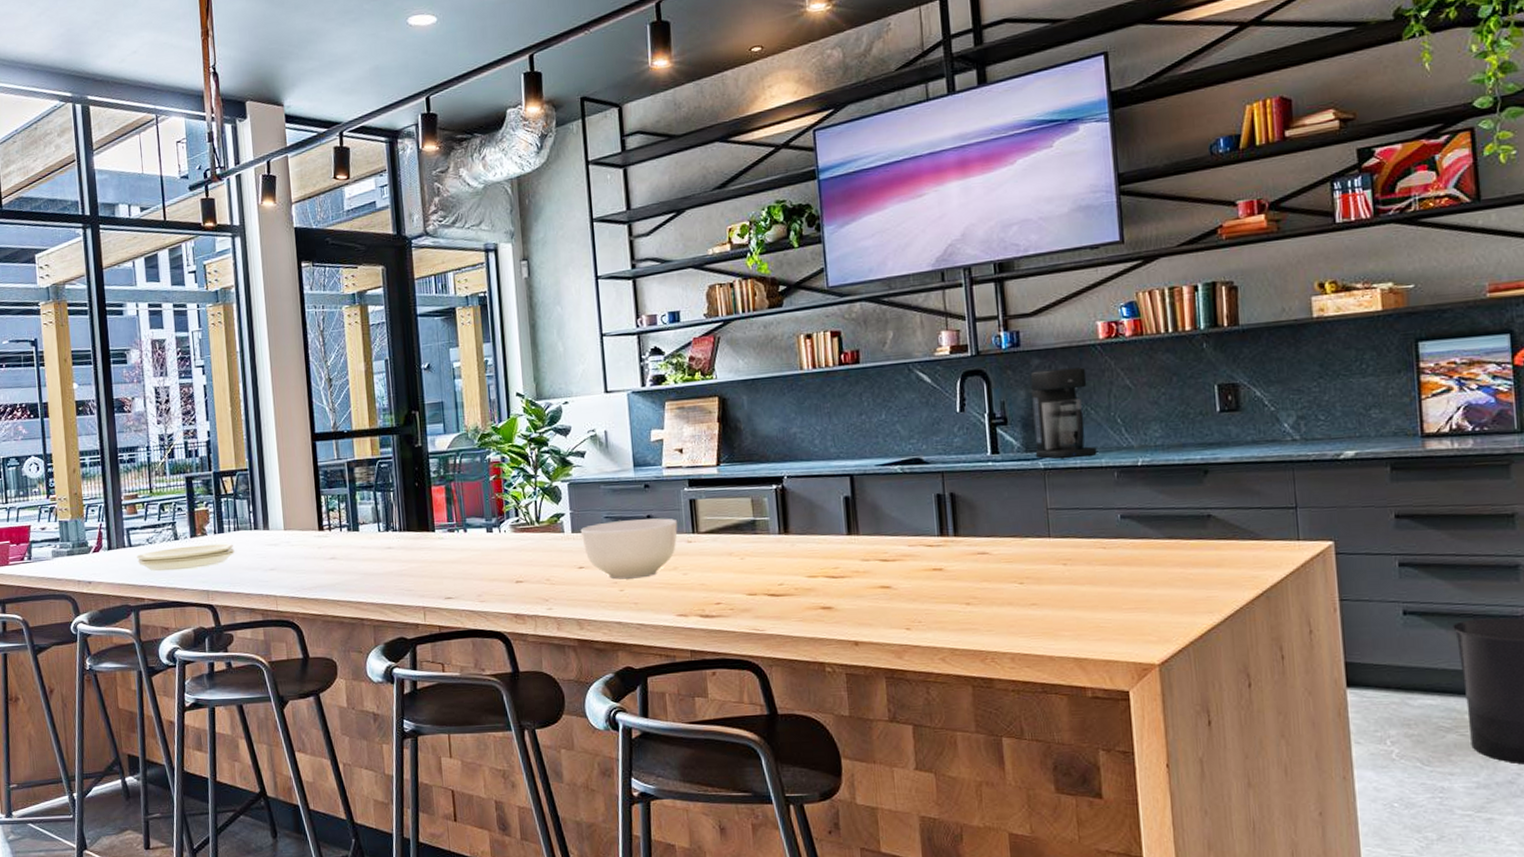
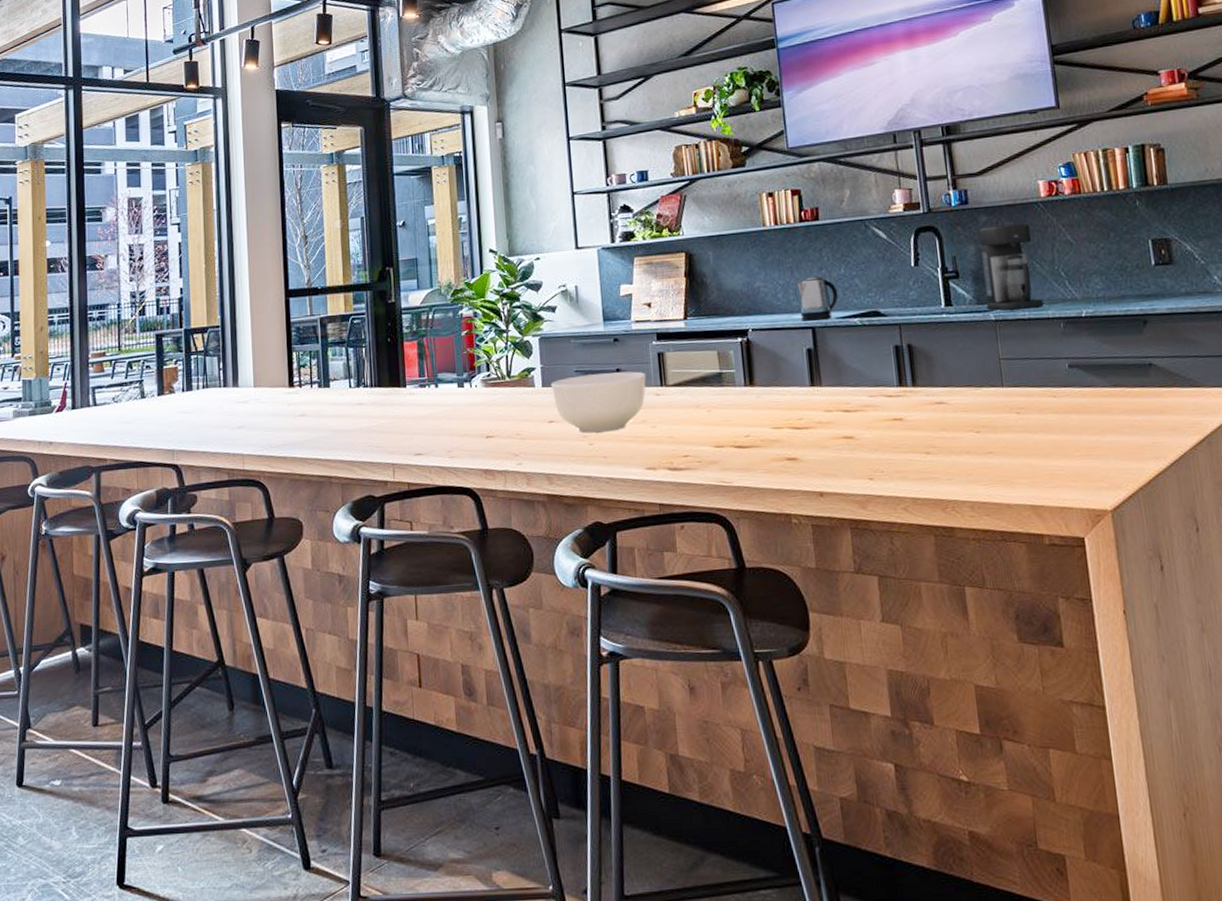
plate: present [137,543,235,572] -> none [101,401,203,431]
kettle: none [835,422,879,469] -> present [797,276,839,322]

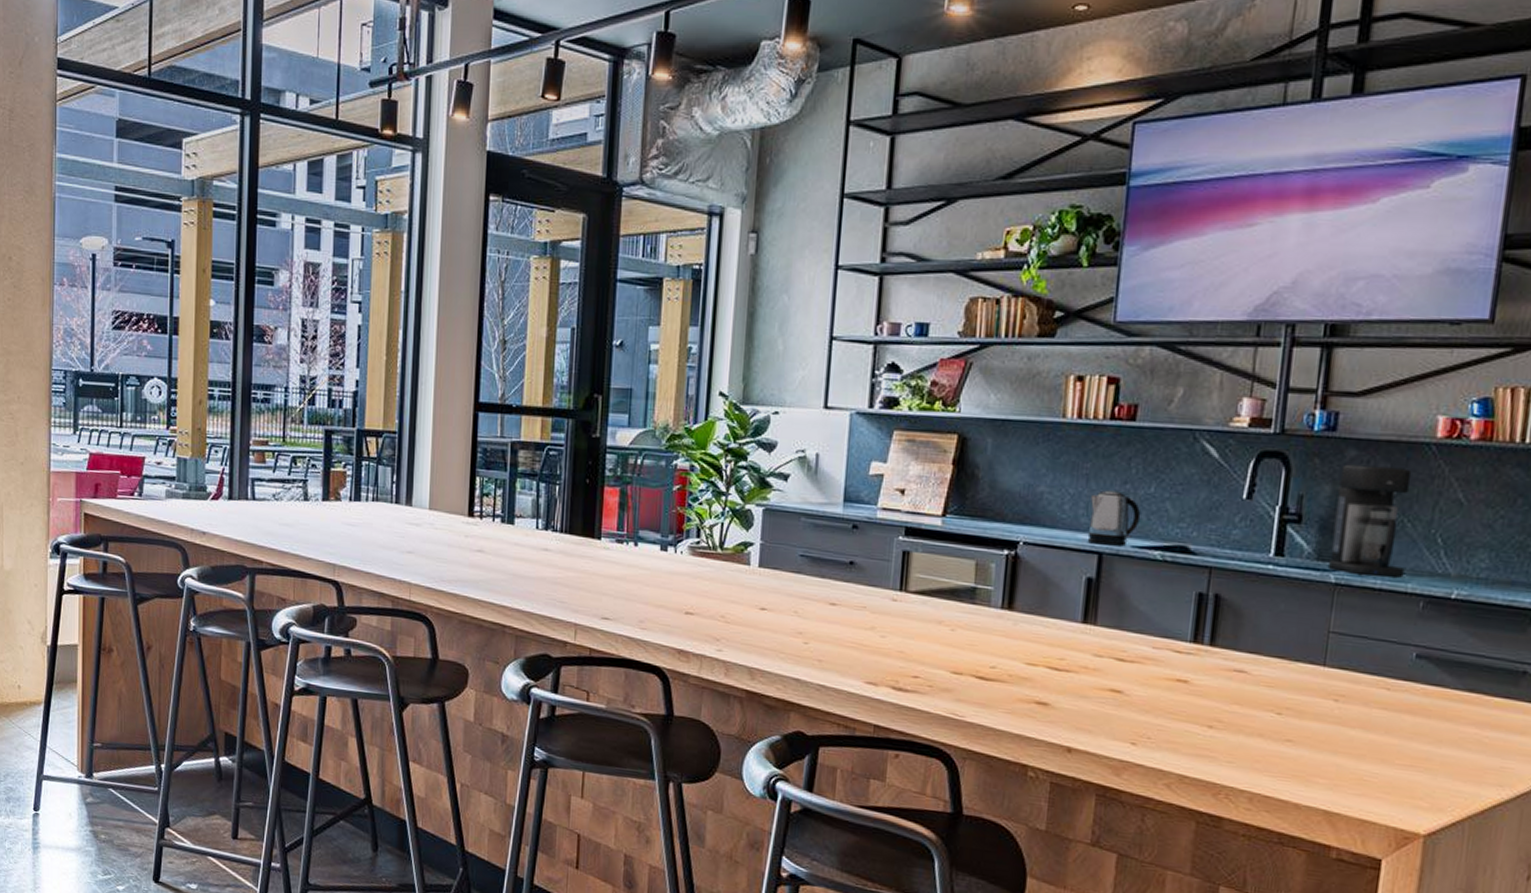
bowl: present [550,371,647,433] -> none [769,561,885,633]

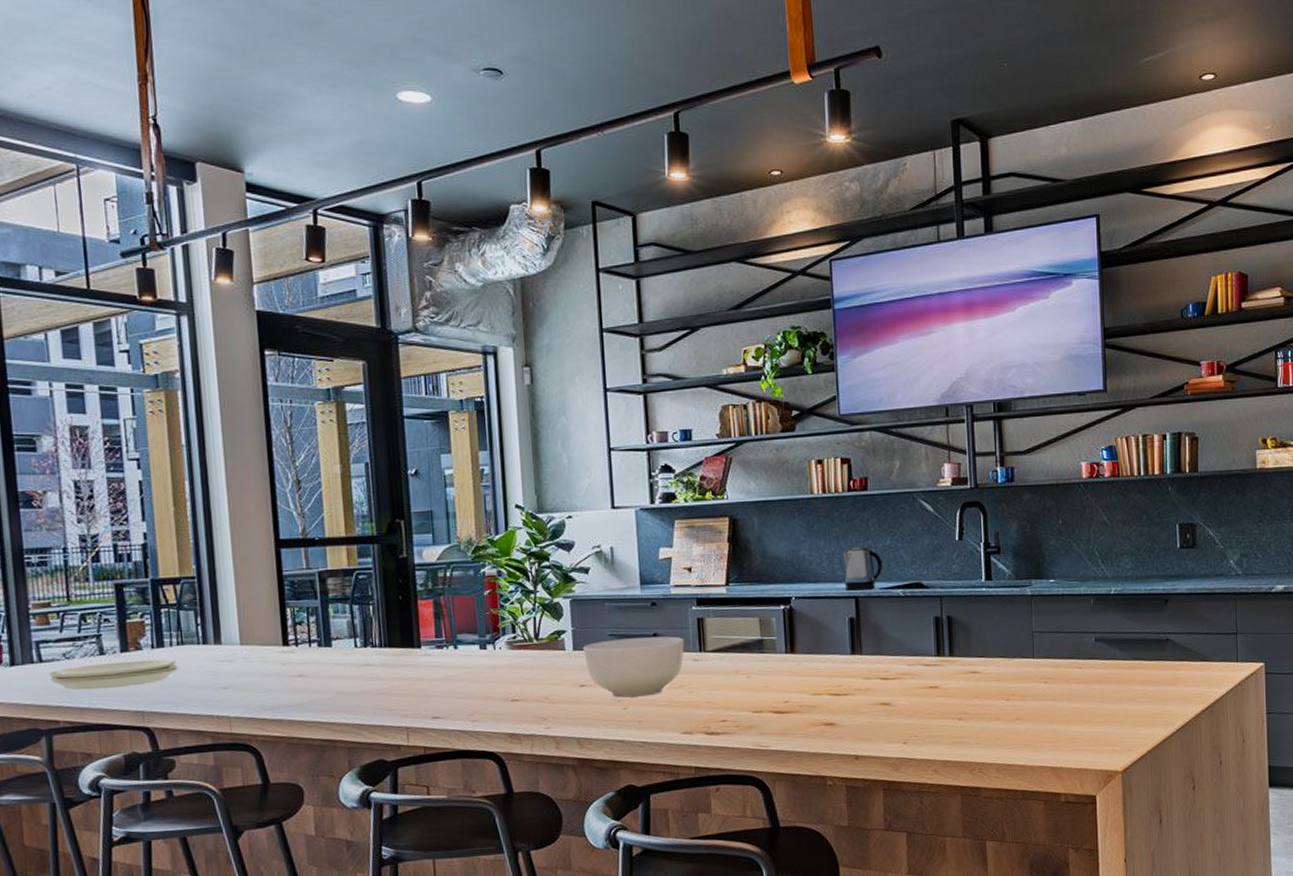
plate: none [259,509,370,537] -> present [49,659,178,691]
bowl: none [769,561,885,633] -> present [582,636,685,698]
coffee maker: present [1329,464,1412,579] -> none [1022,503,1077,587]

